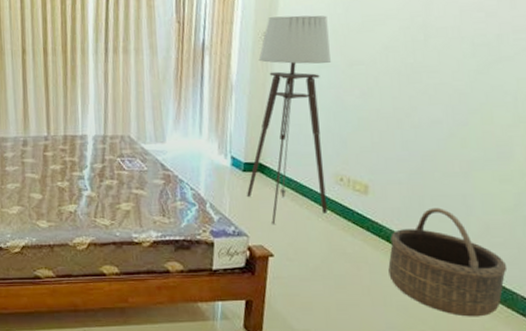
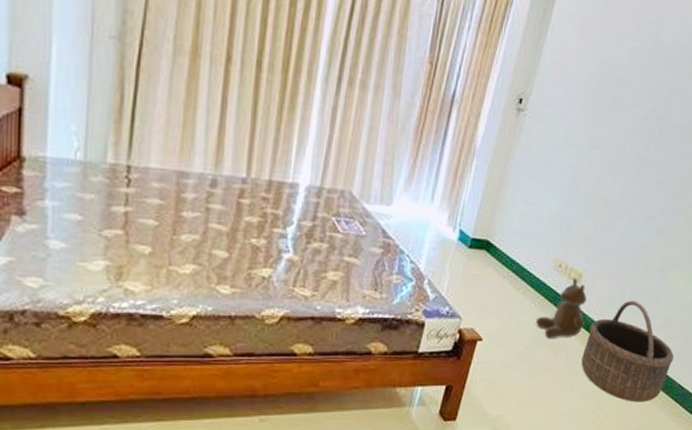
floor lamp: present [247,15,331,224] -> none [468,79,582,307]
stuffed bear: none [327,190,383,251] -> present [536,278,587,338]

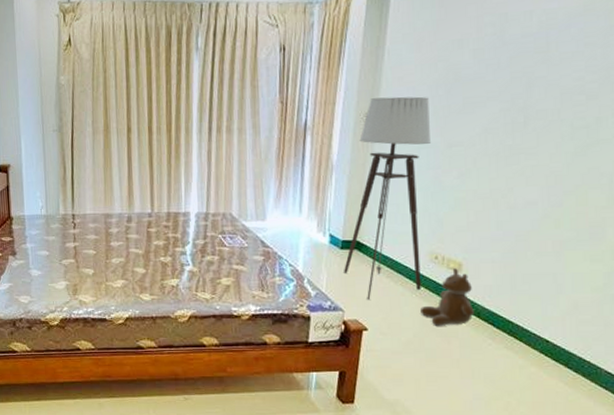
floor lamp: none [468,79,582,307] -> present [344,96,430,300]
basket: present [581,300,674,402] -> none [478,285,593,390]

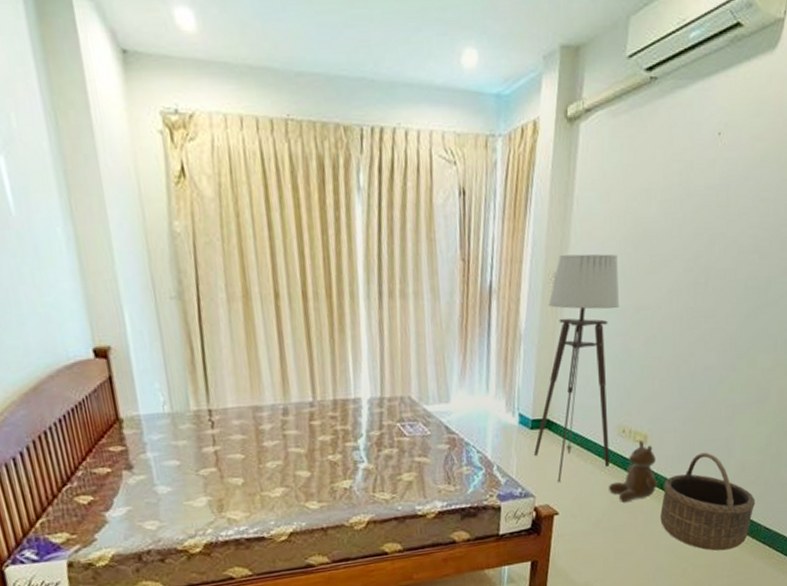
basket: none [478,285,593,390] -> present [660,452,756,551]

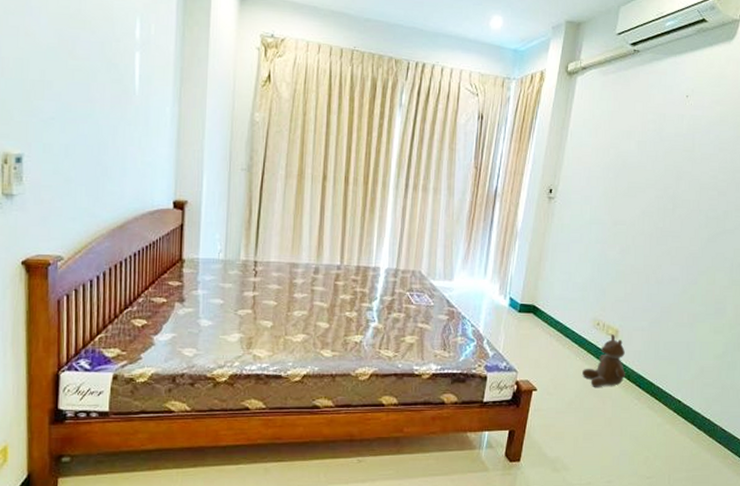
floor lamp: present [534,254,619,482] -> none [520,174,601,361]
basket: present [660,452,756,551] -> none [627,352,713,445]

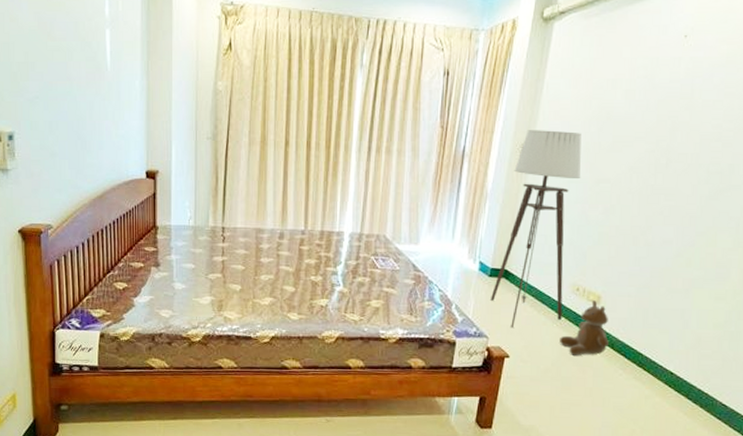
floor lamp: none [520,174,601,361] -> present [491,130,582,327]

